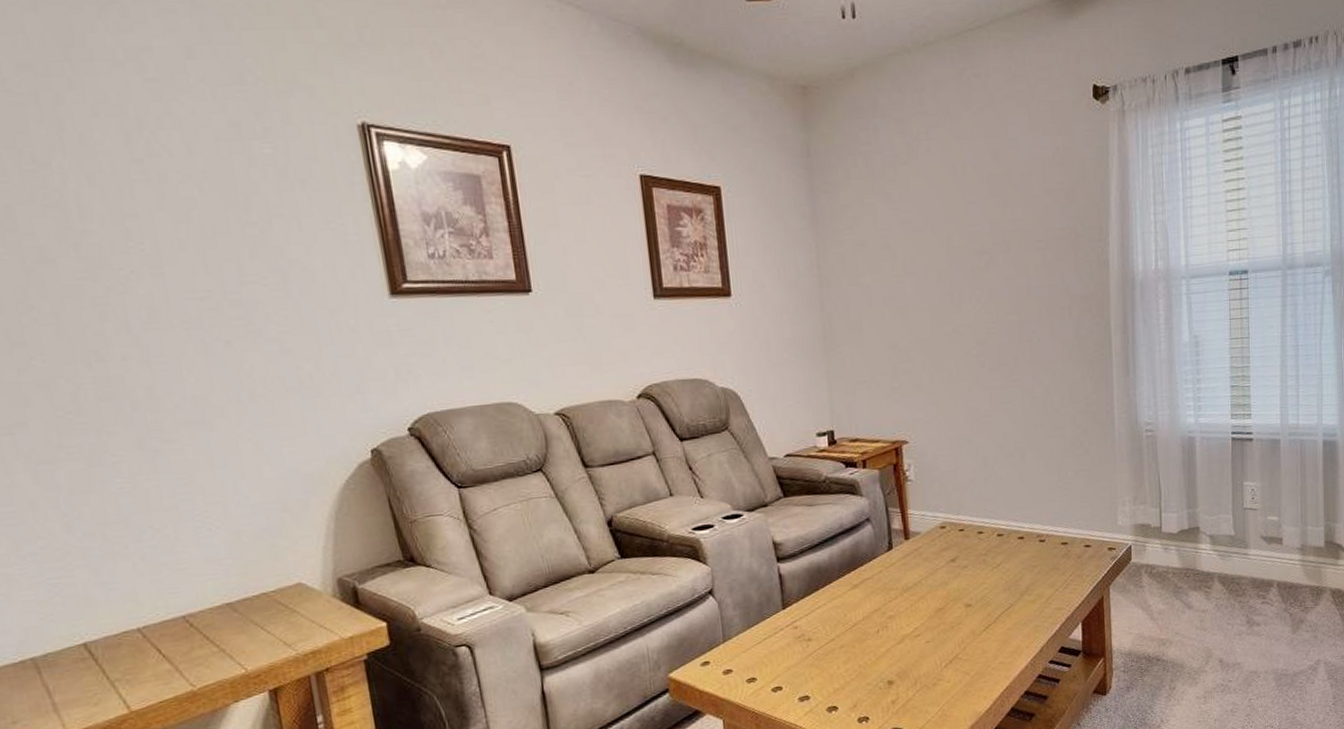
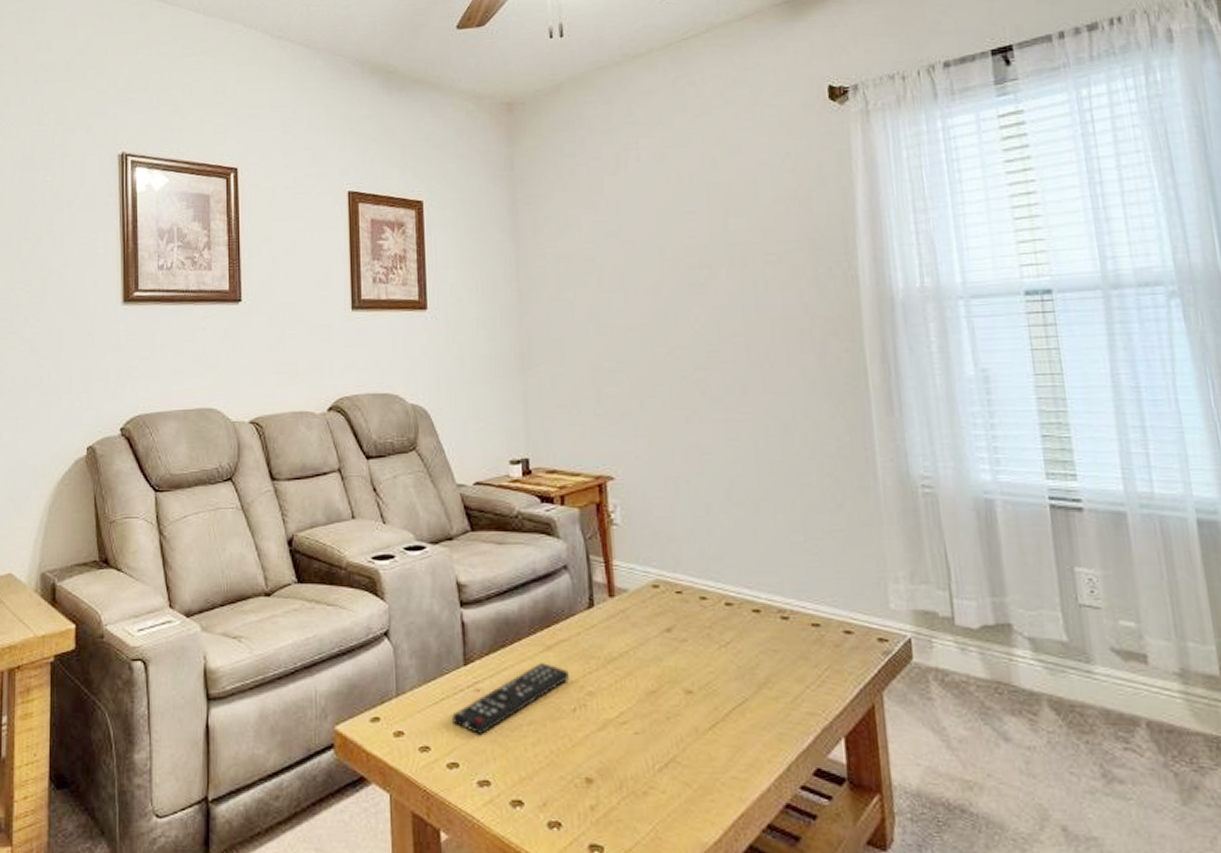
remote control: none [773,598,873,663] -> present [451,663,569,736]

